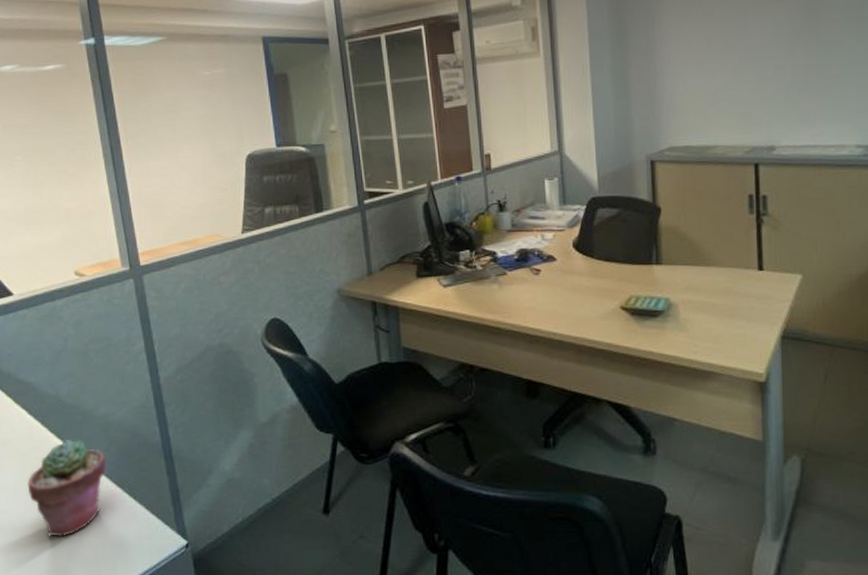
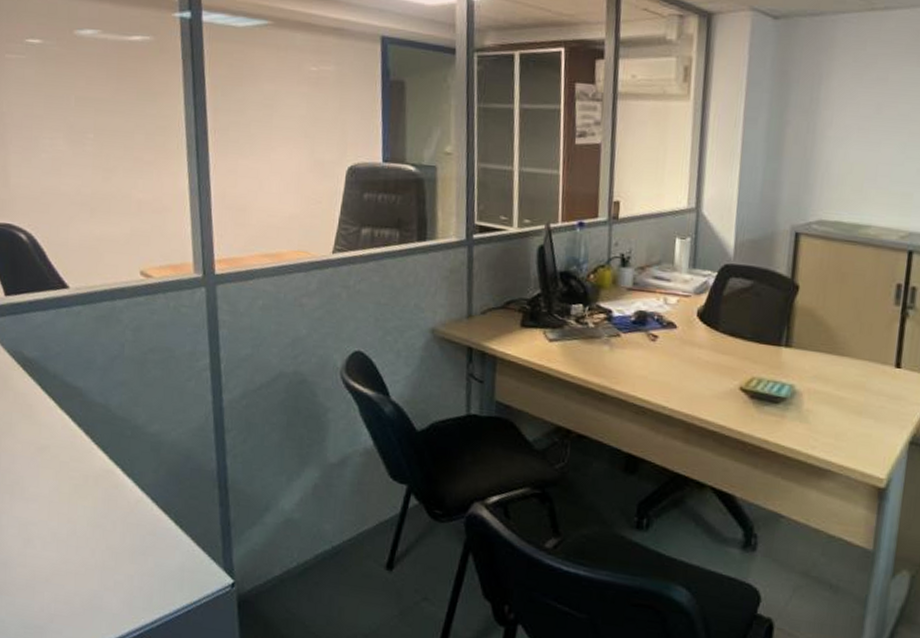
potted succulent: present [27,439,107,537] -> none [63,453,154,559]

